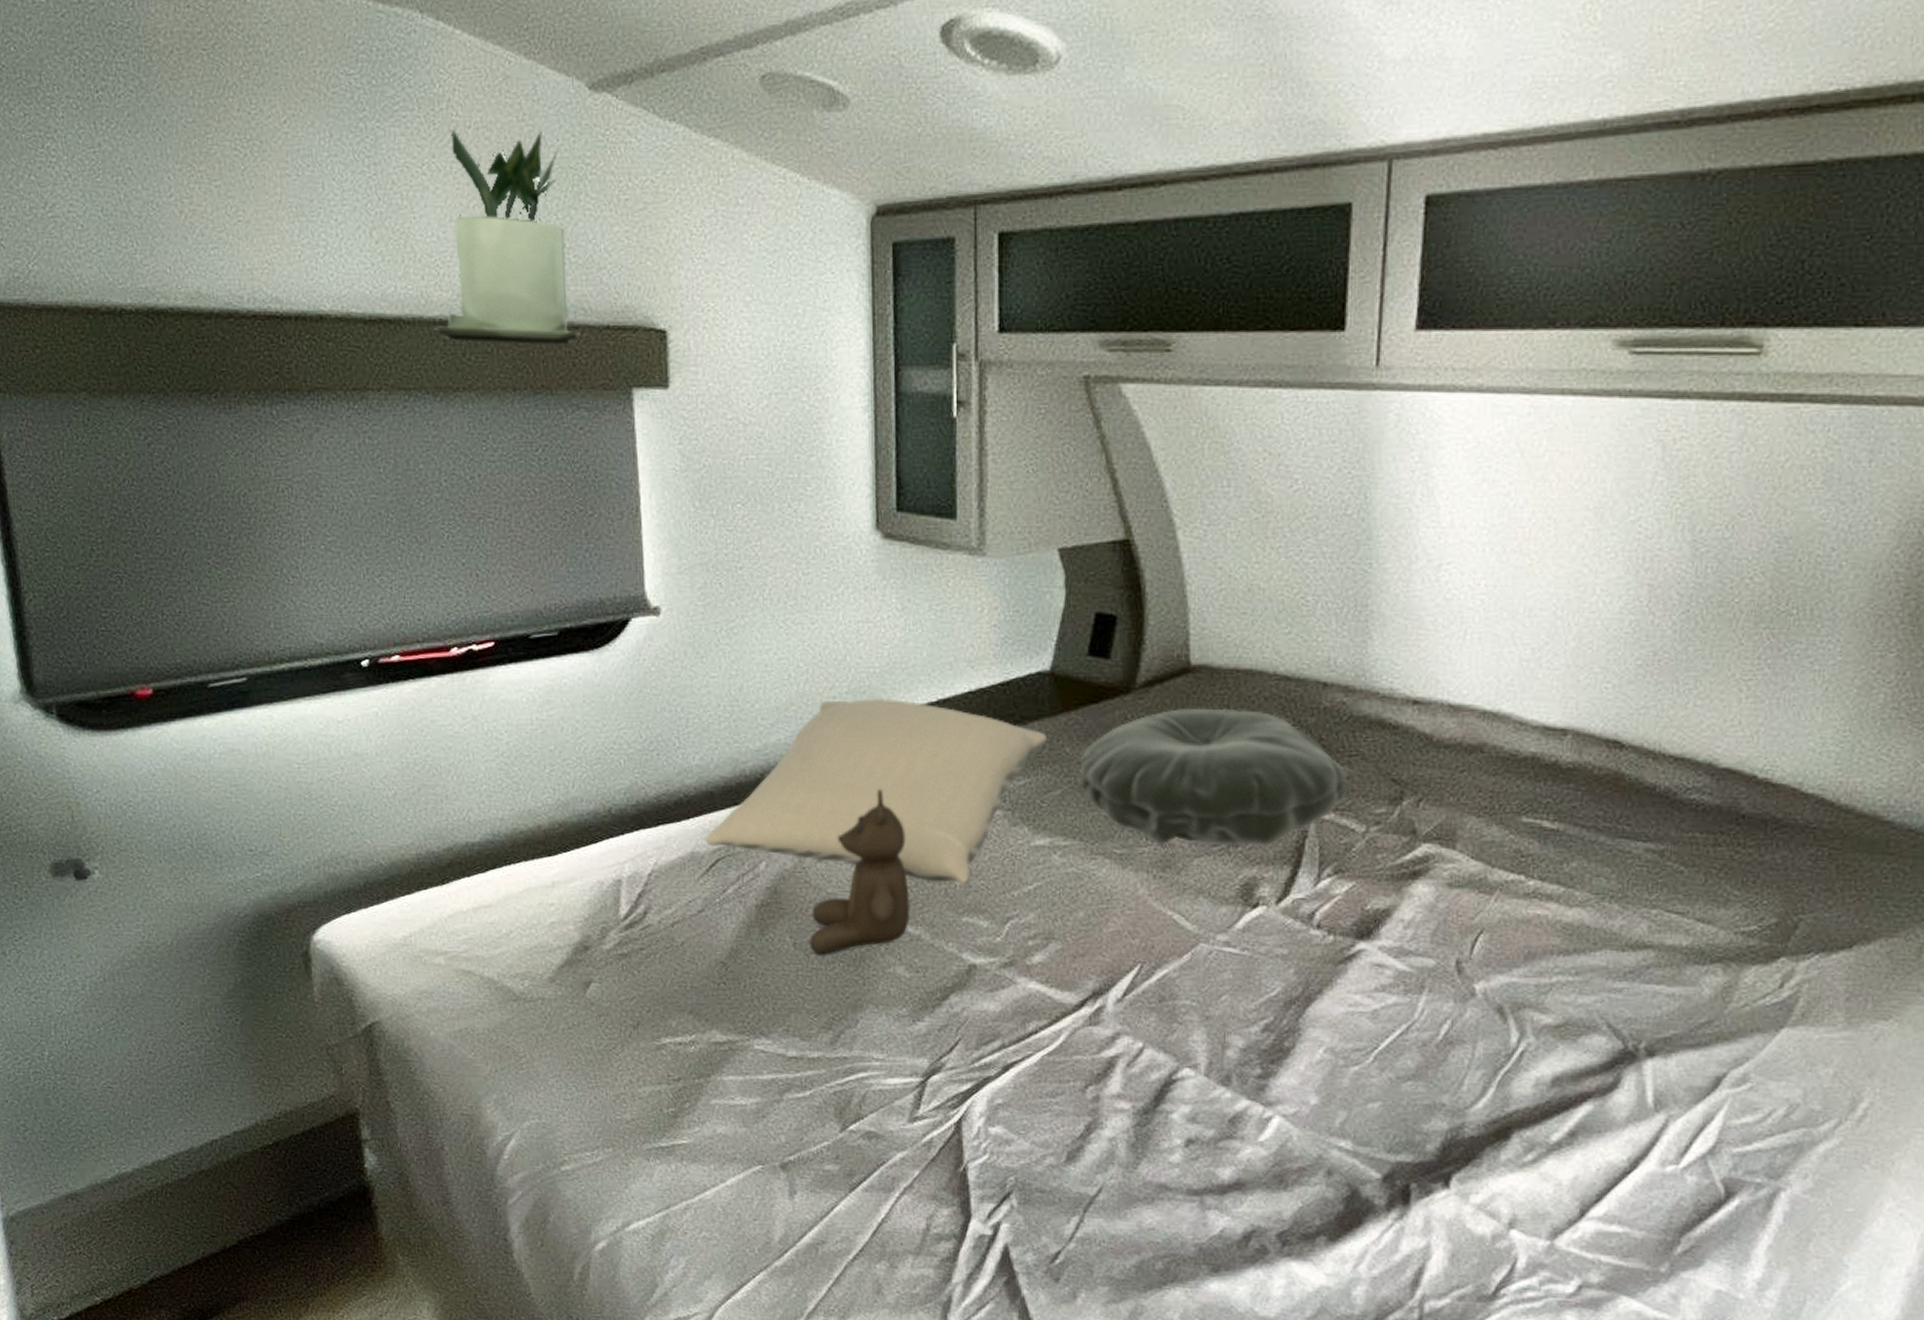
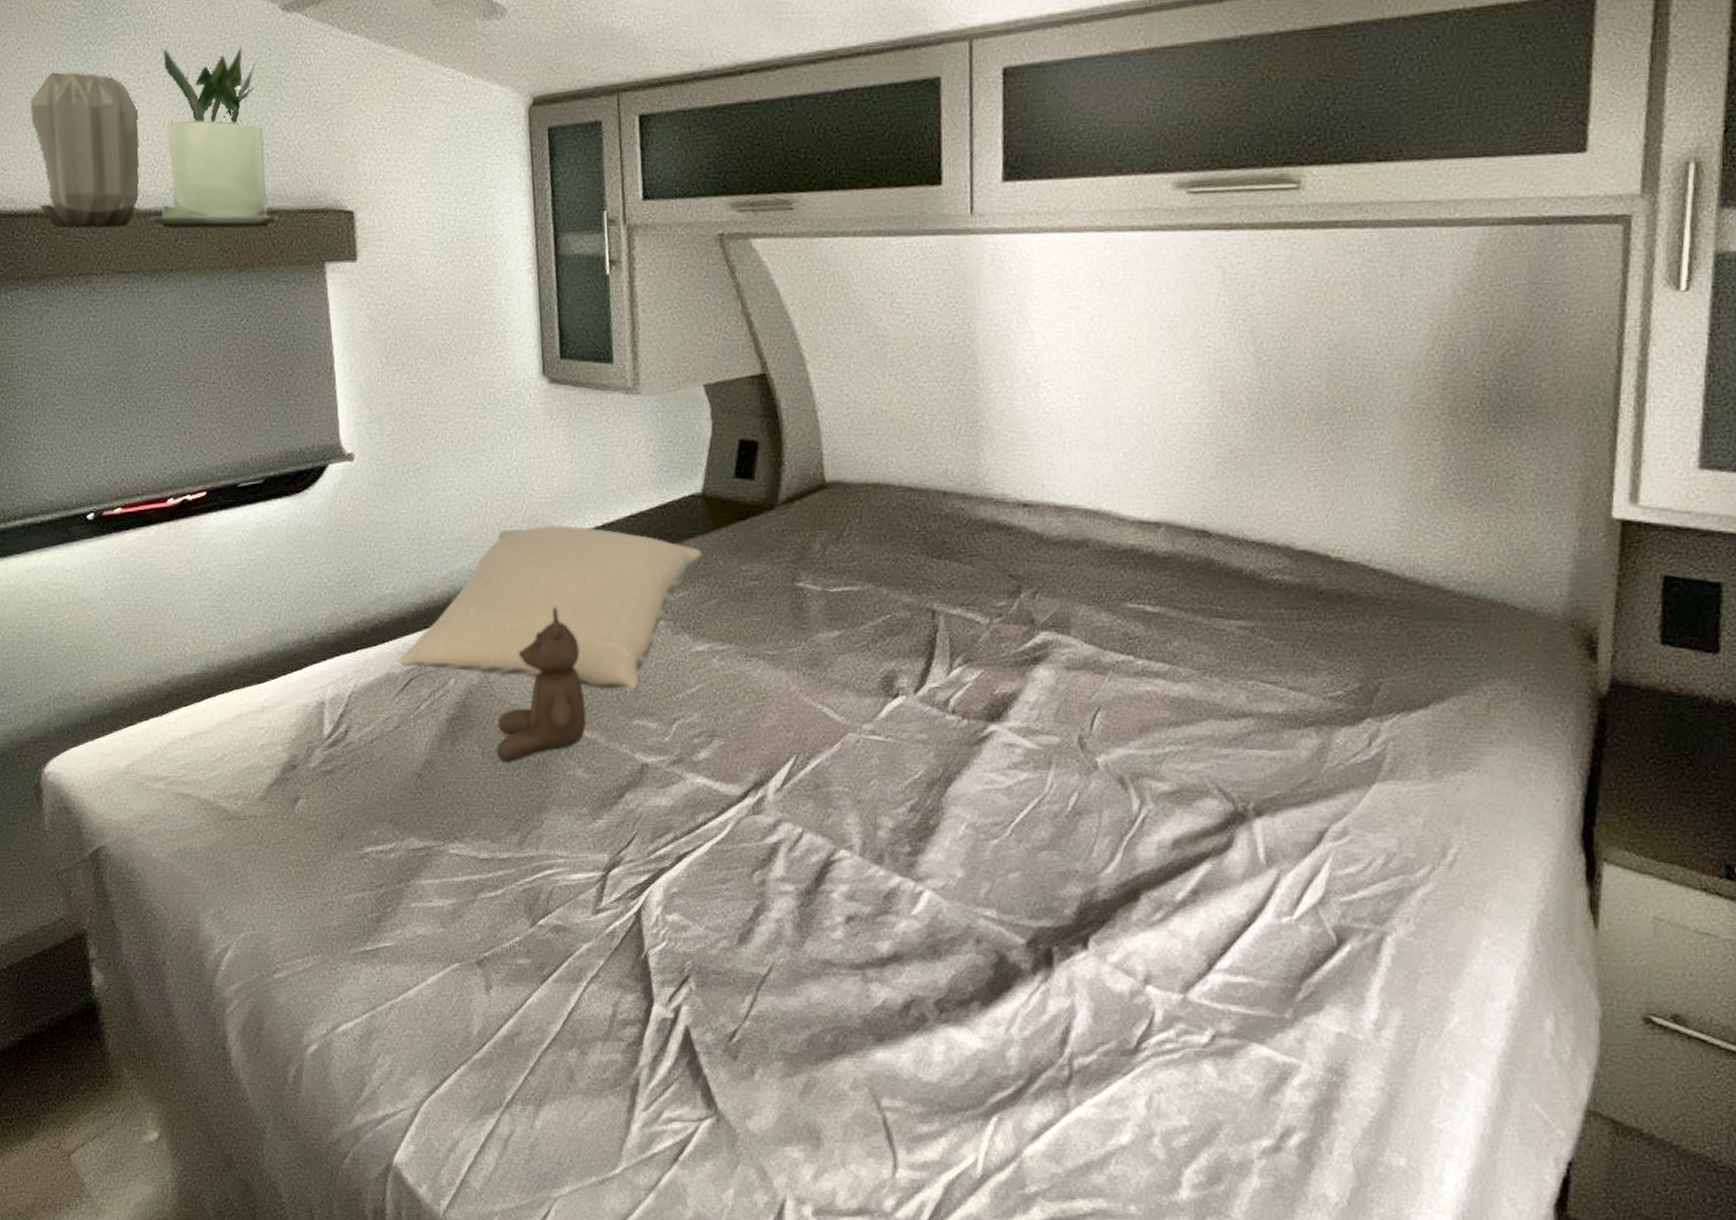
vase: none [297,152,423,338] -> present [29,72,140,229]
pillow: present [1080,707,1347,846] -> none [733,518,971,646]

